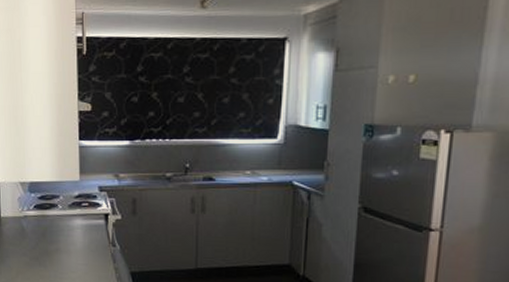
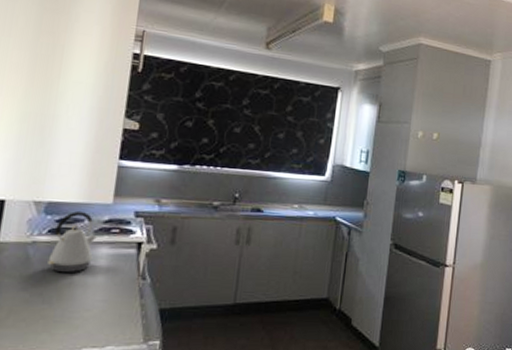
kettle: none [38,189,72,242] -> present [47,211,97,273]

